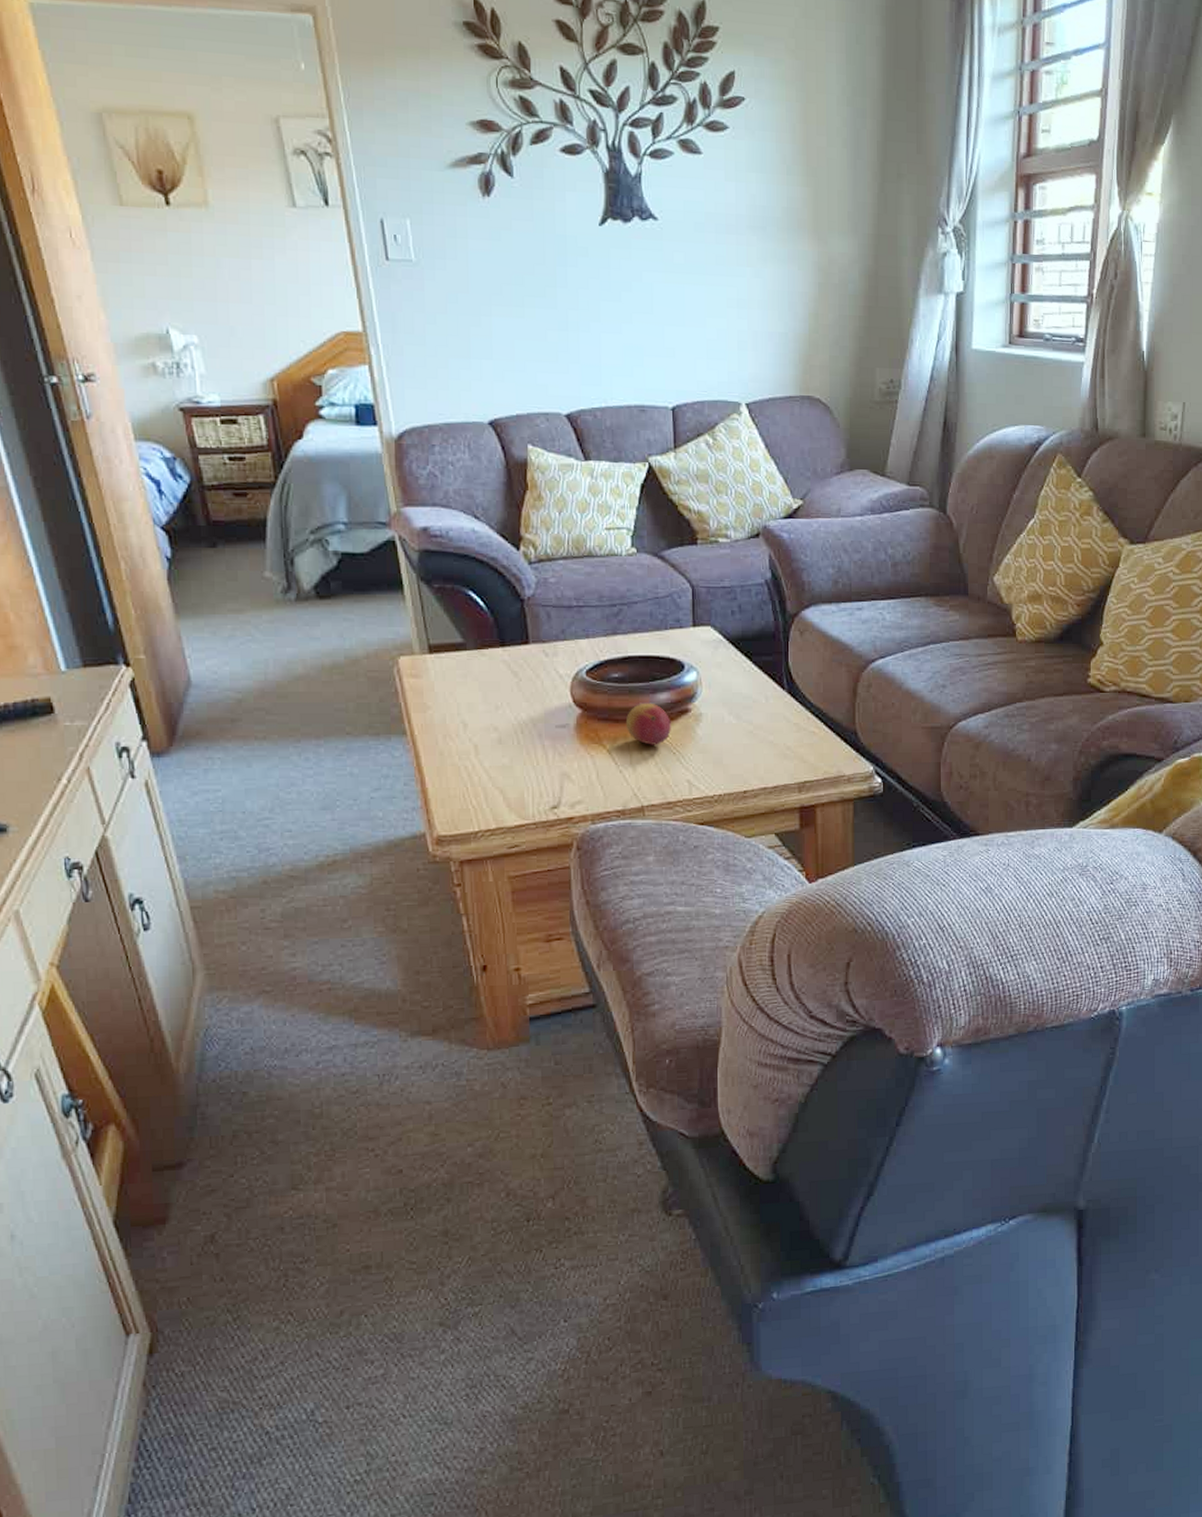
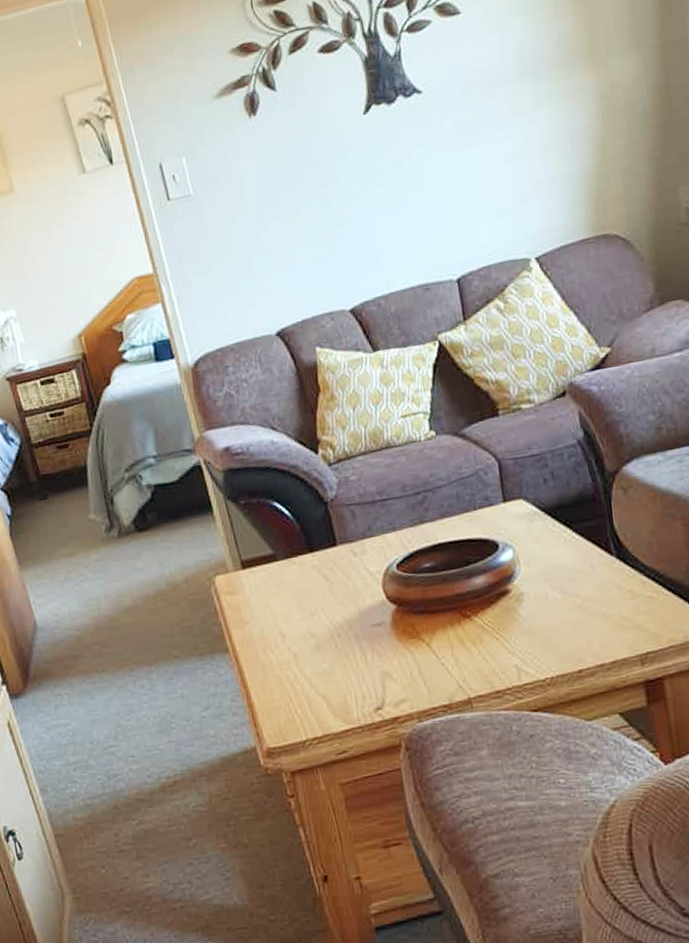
fruit: present [625,702,671,745] -> none [442,588,492,633]

